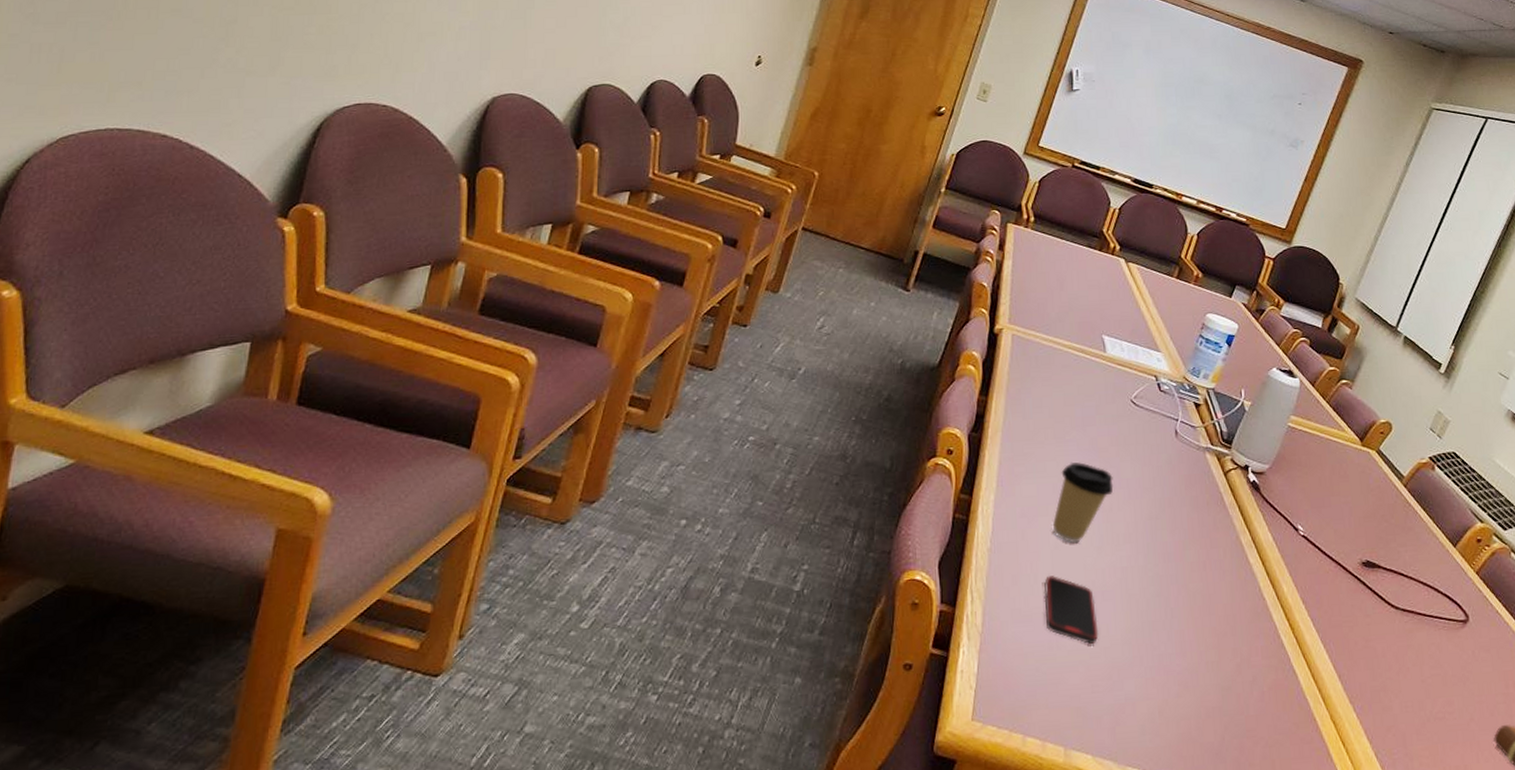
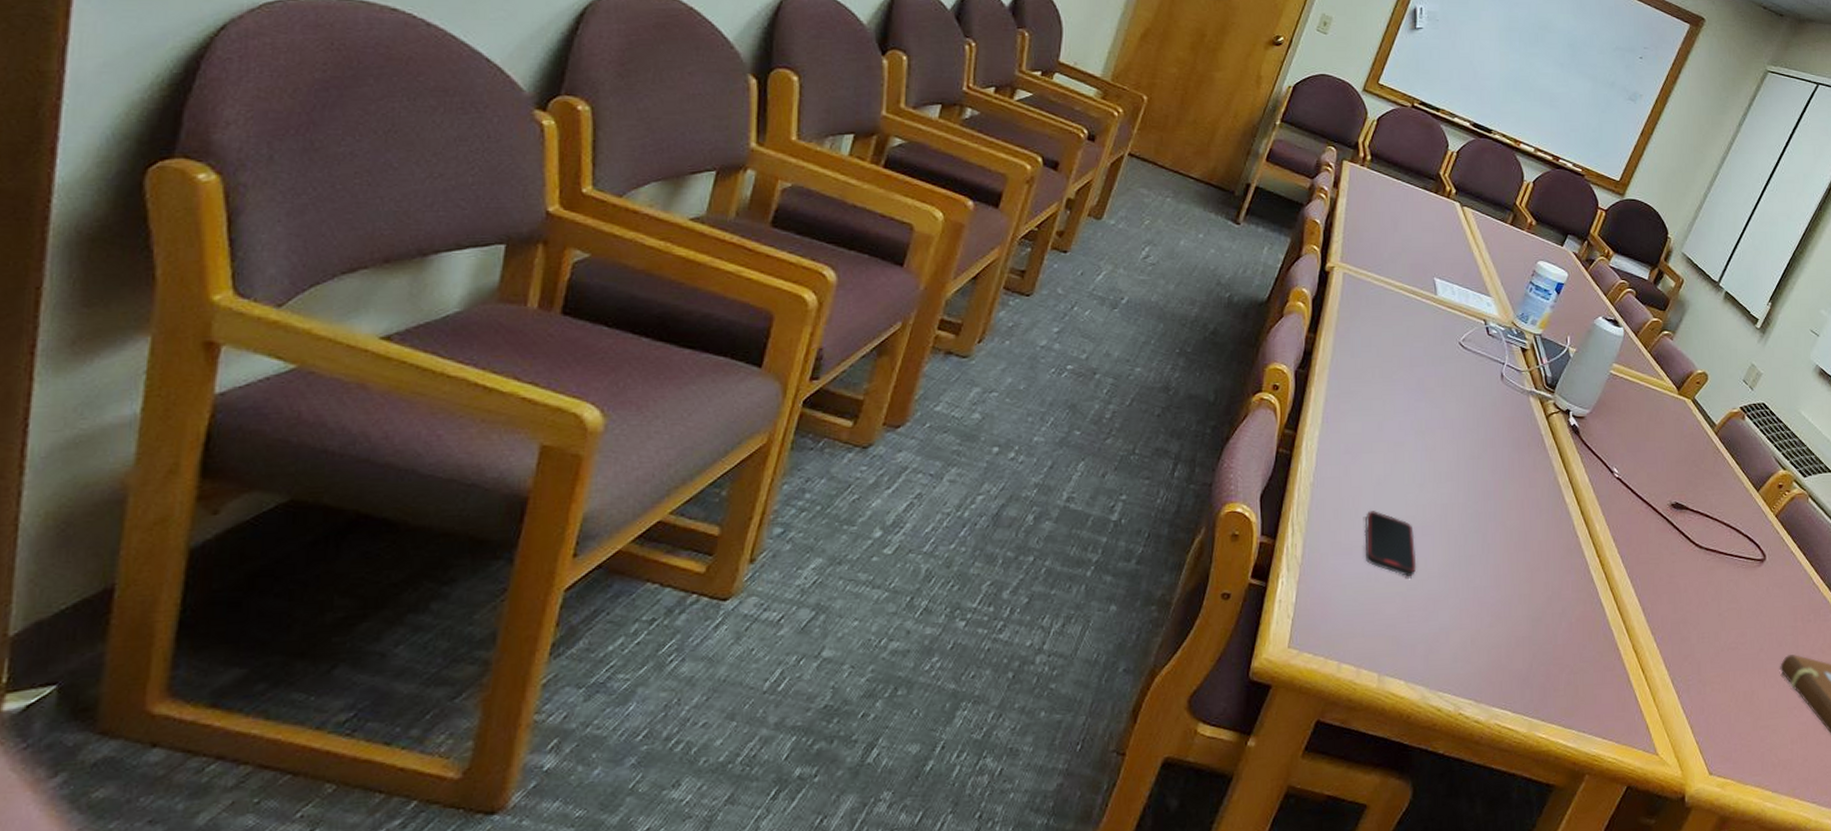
coffee cup: present [1052,461,1114,544] -> none [1376,401,1438,480]

